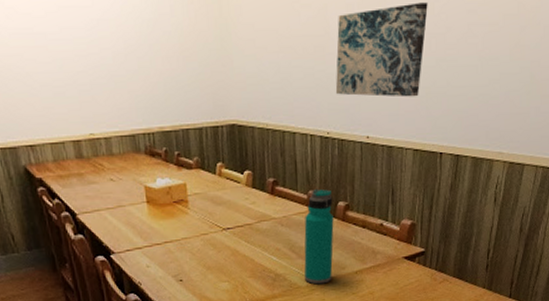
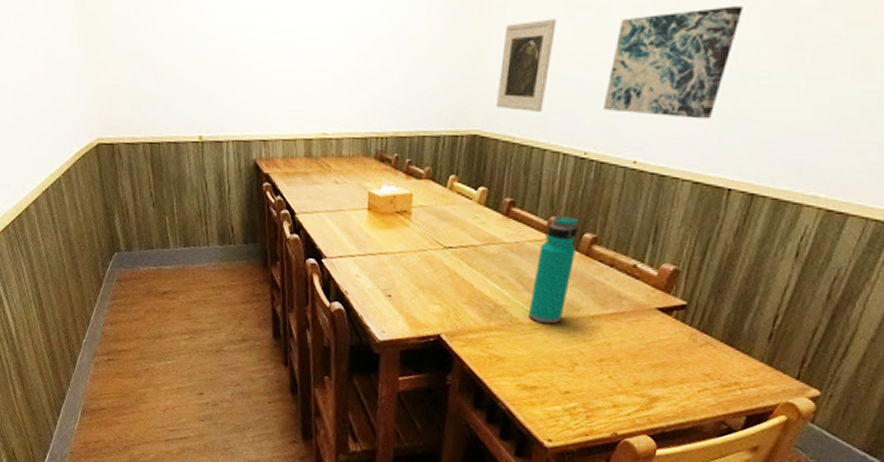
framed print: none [244,16,288,100] -> present [496,18,557,112]

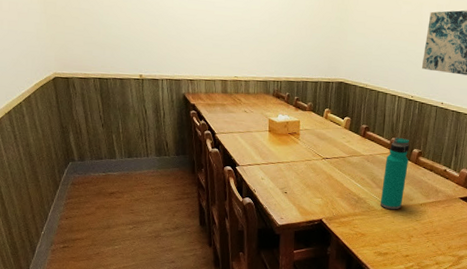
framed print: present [496,18,557,112] -> none [354,8,391,68]

